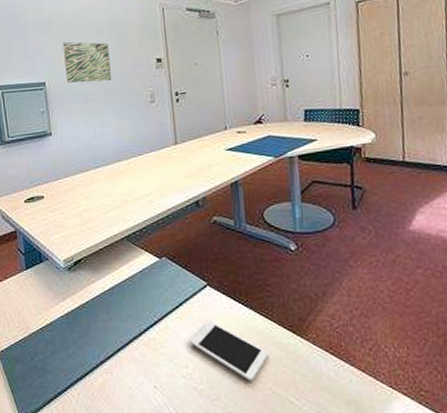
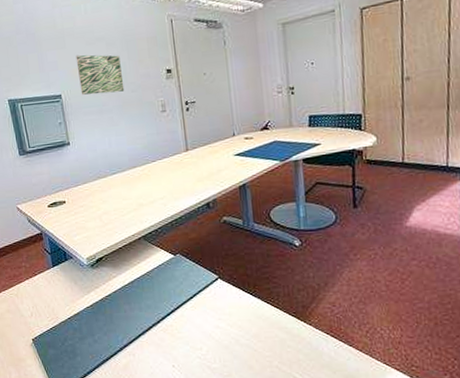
cell phone: present [190,321,269,382] -> none [203,309,275,361]

